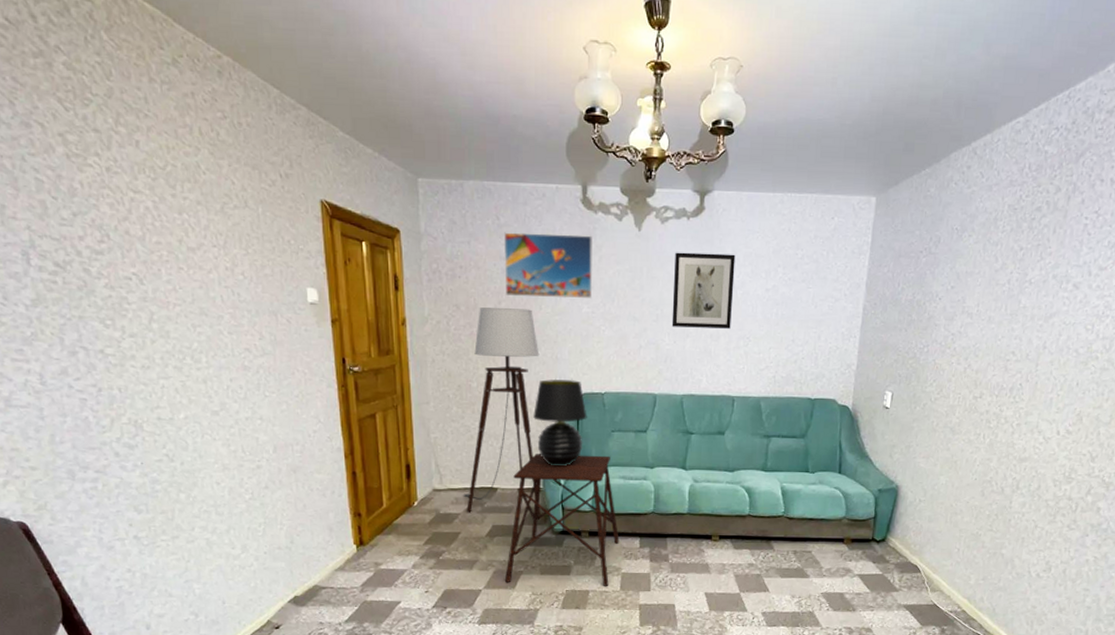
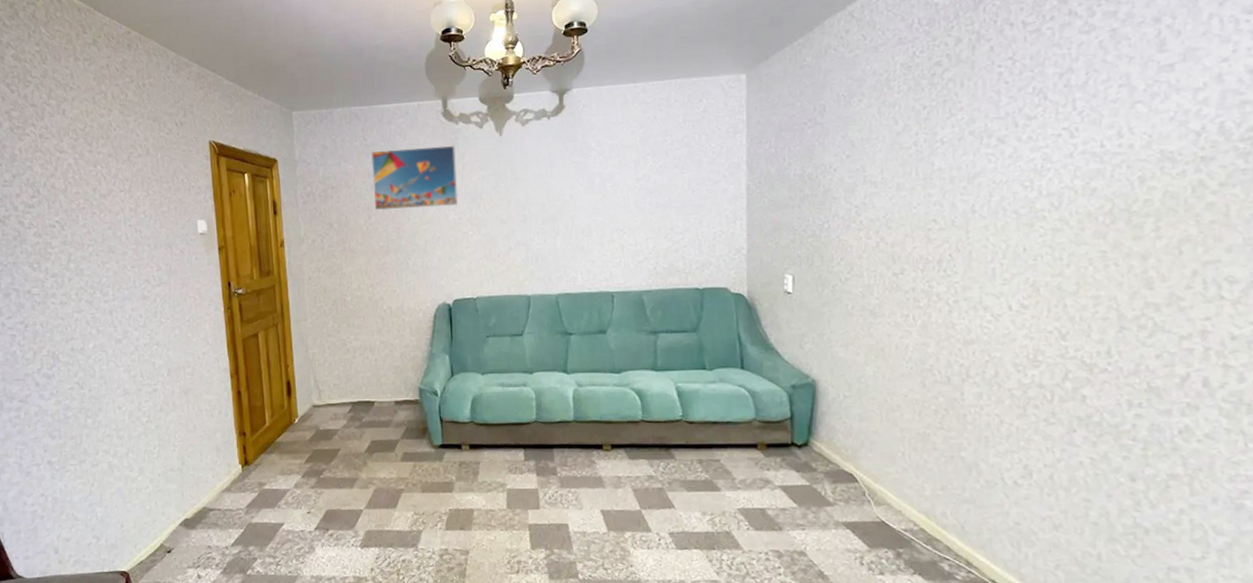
floor lamp: present [463,307,541,516] -> none [341,221,419,430]
side table: present [505,454,620,586] -> none [386,362,502,504]
table lamp: present [533,378,587,467] -> none [406,287,461,376]
wall art: present [671,252,736,329] -> none [538,147,603,226]

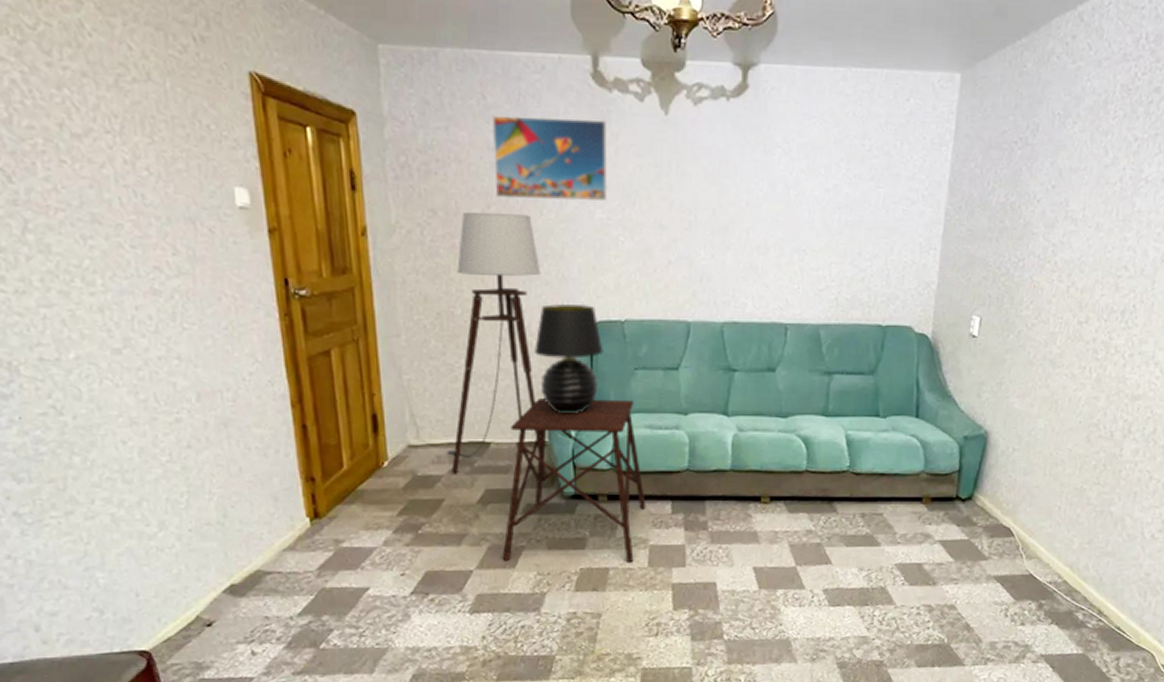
floor lamp: none [341,221,419,430] -> present [446,213,546,477]
side table: none [386,362,502,504] -> present [503,398,646,562]
table lamp: none [406,287,461,376] -> present [535,303,603,414]

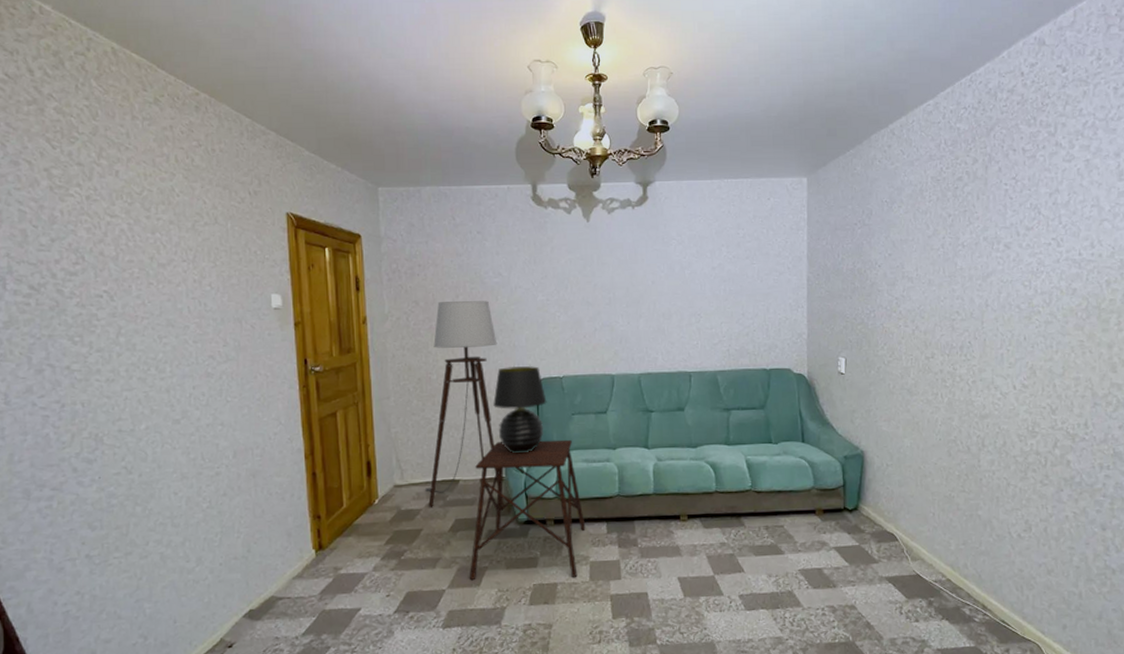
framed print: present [491,115,606,200] -> none [459,228,546,289]

